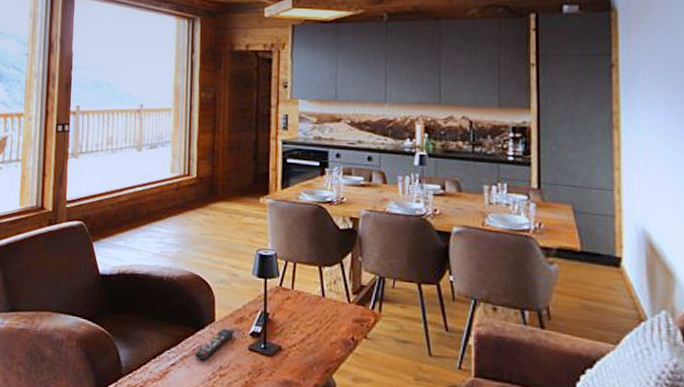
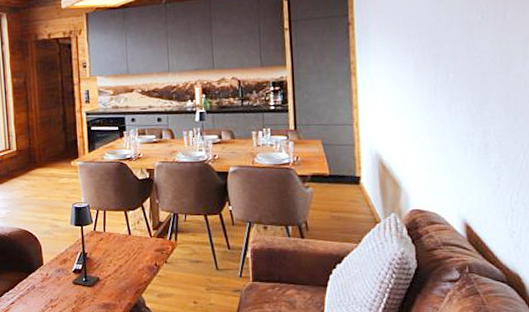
remote control: present [195,328,234,360] -> none [29,269,60,296]

